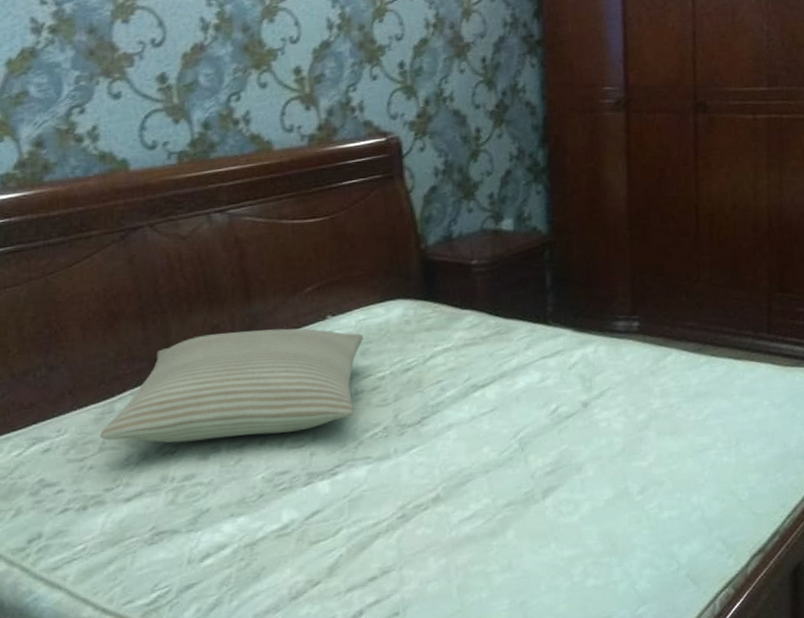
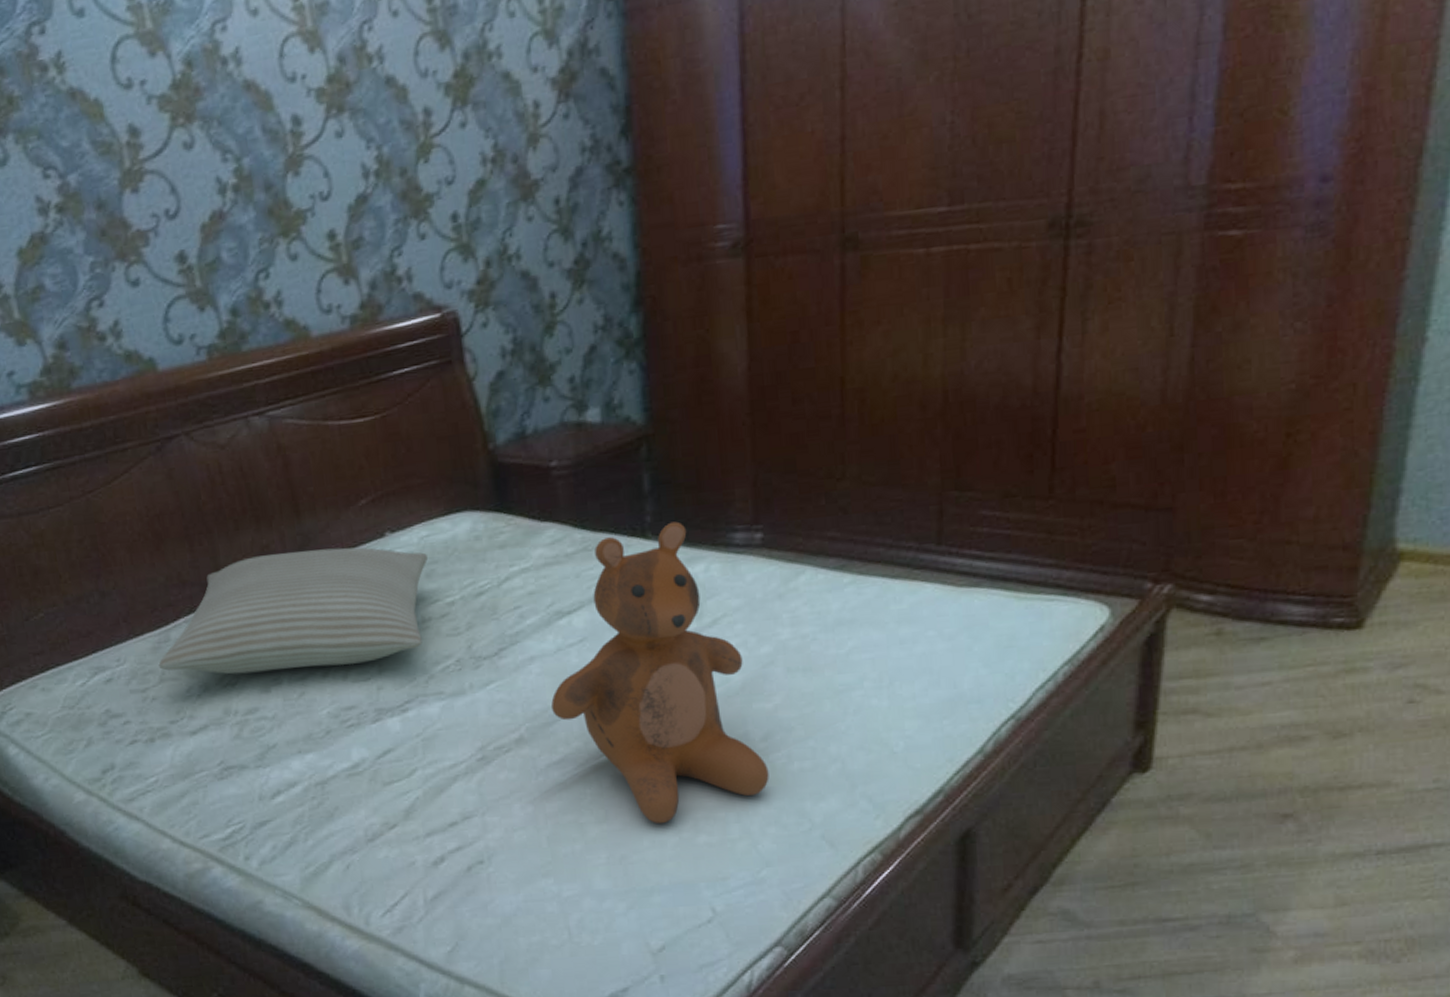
teddy bear: none [465,311,645,571] -> present [551,521,769,824]

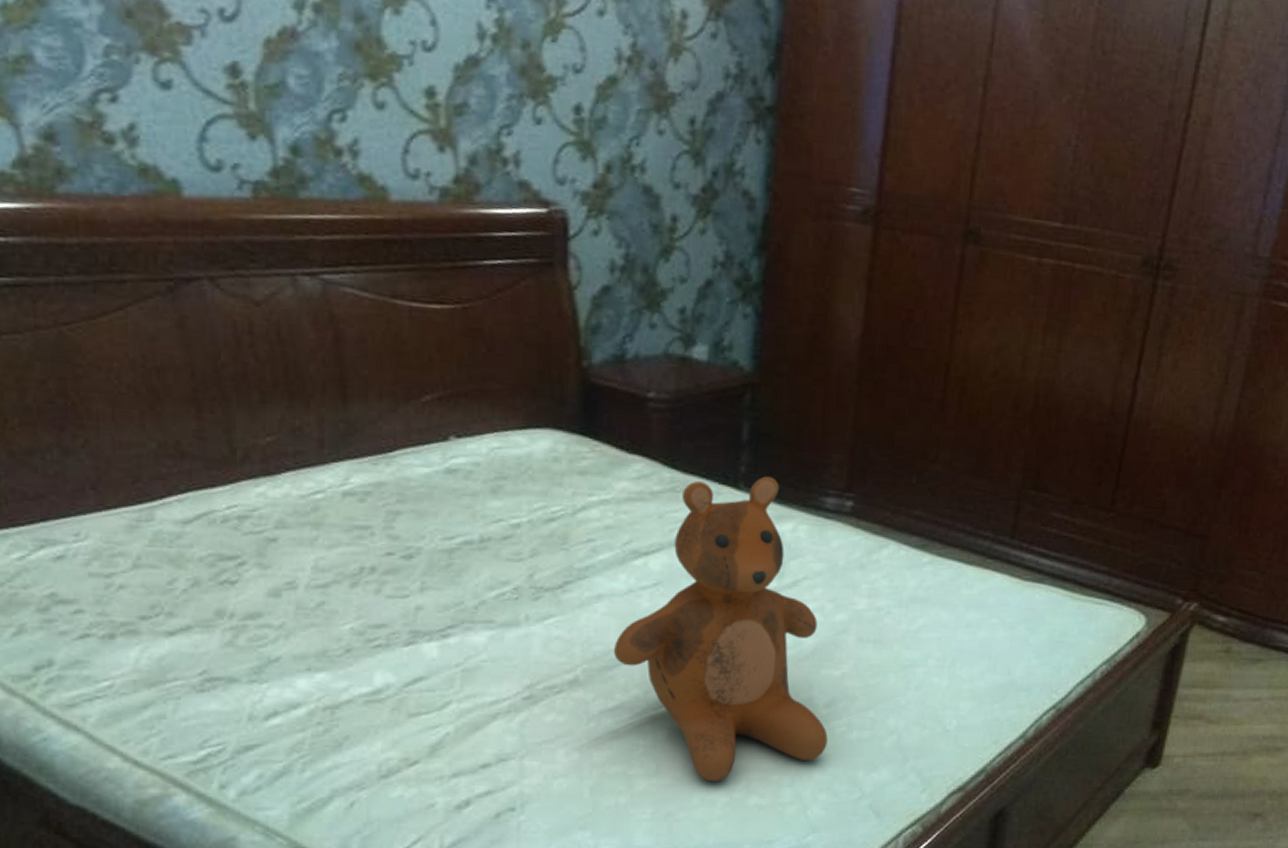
pillow: present [158,547,428,675] -> none [133,437,496,578]

